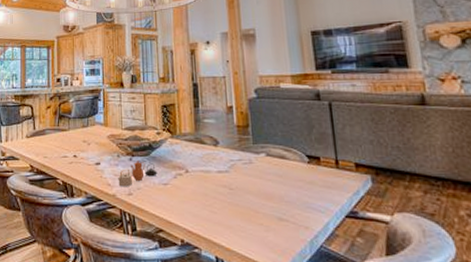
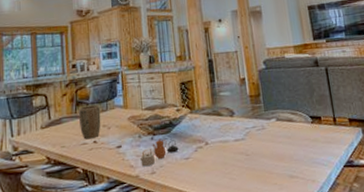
plant pot: none [61,120,82,153] -> present [79,105,101,140]

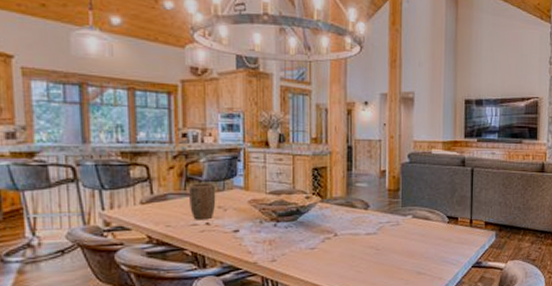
teapot: present [139,137,179,167] -> none [259,225,304,254]

